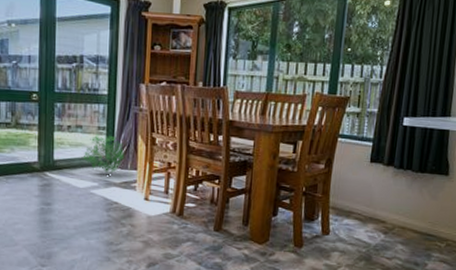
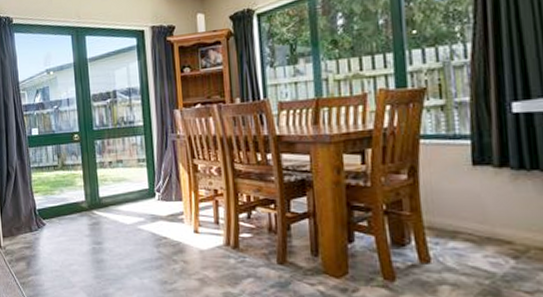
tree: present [81,134,125,174] -> none [125,166,168,208]

